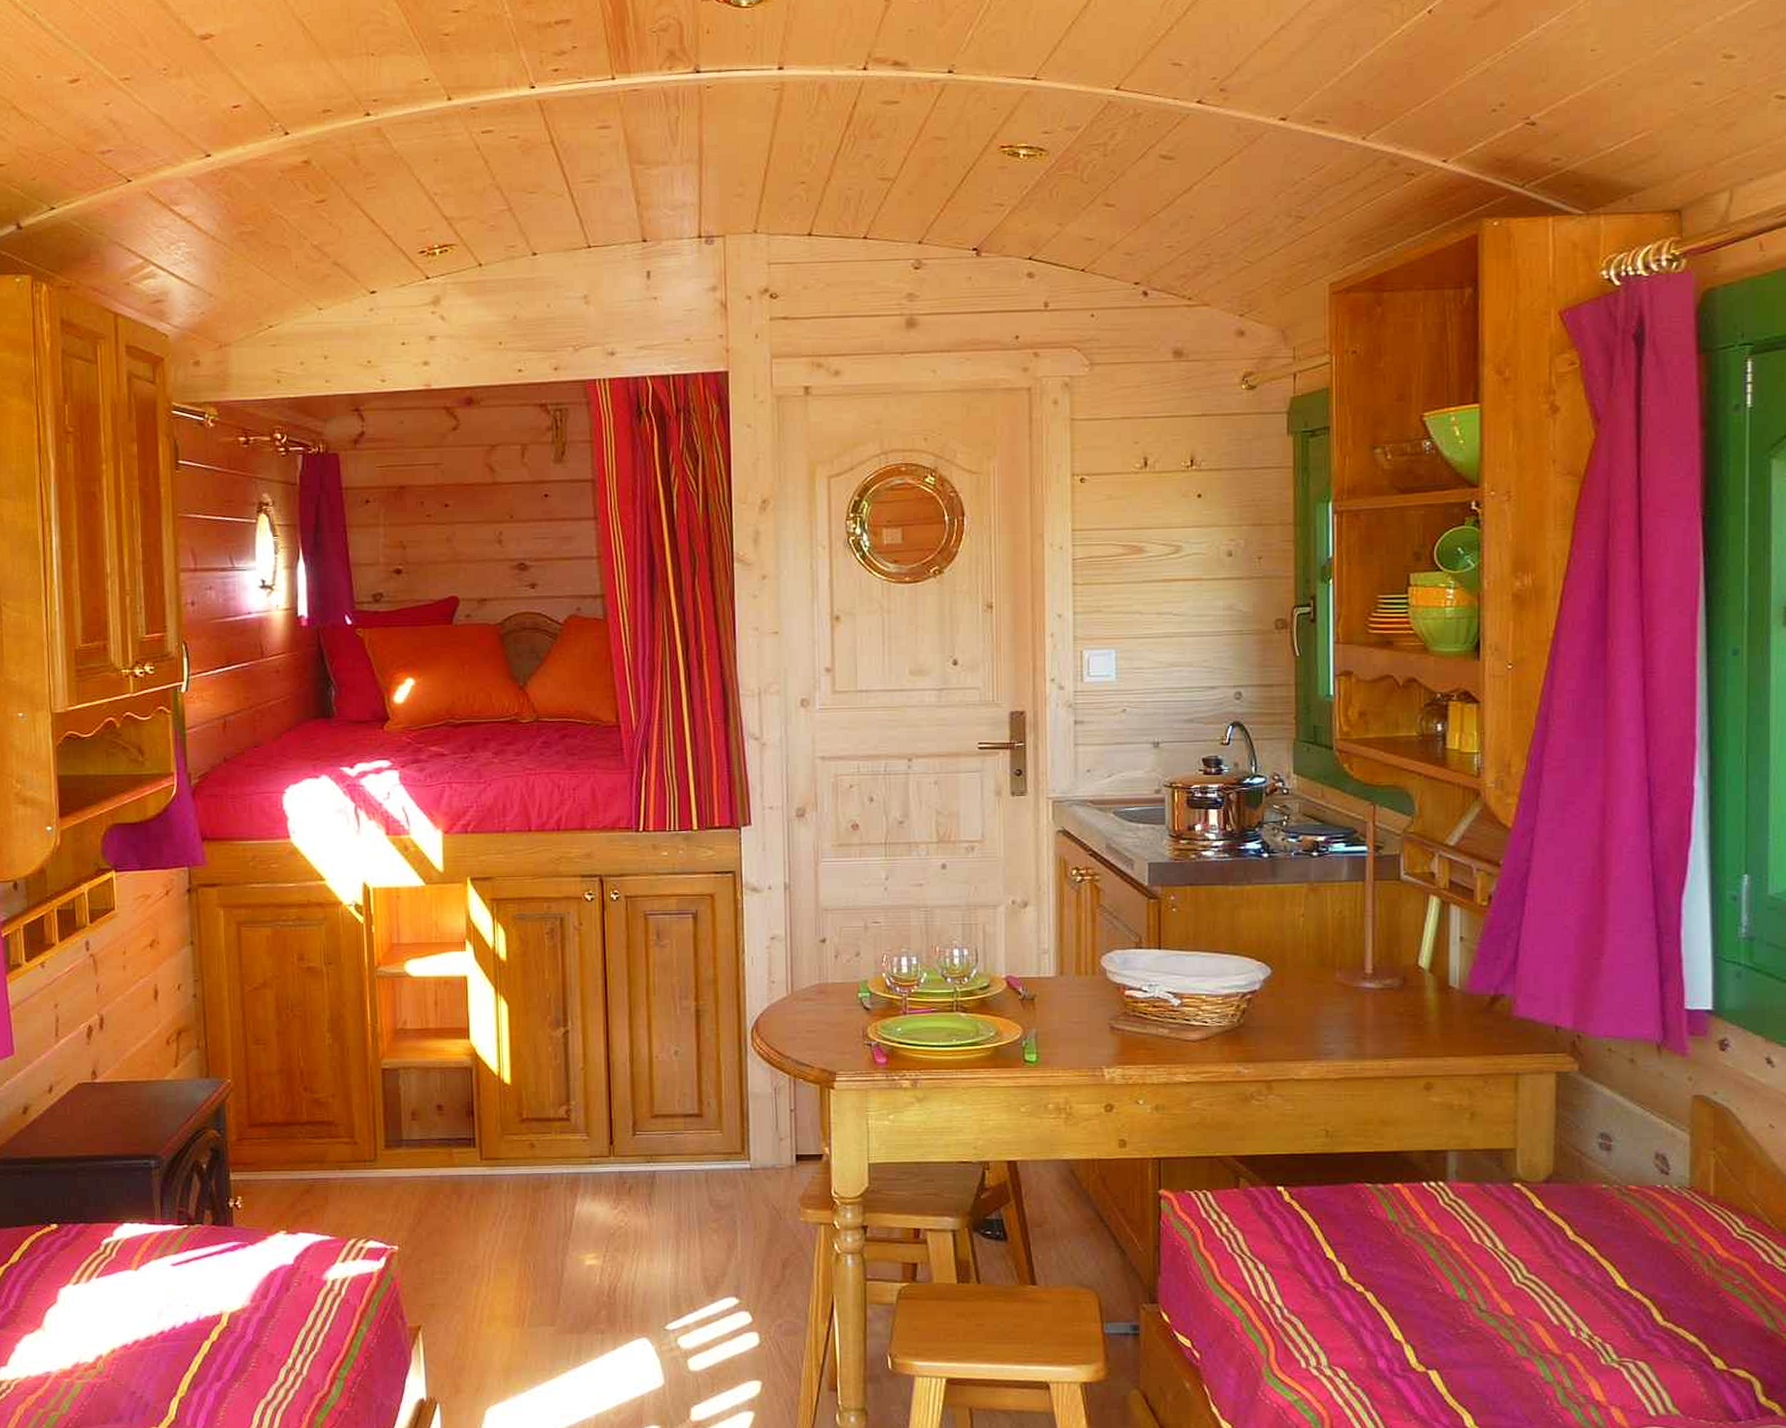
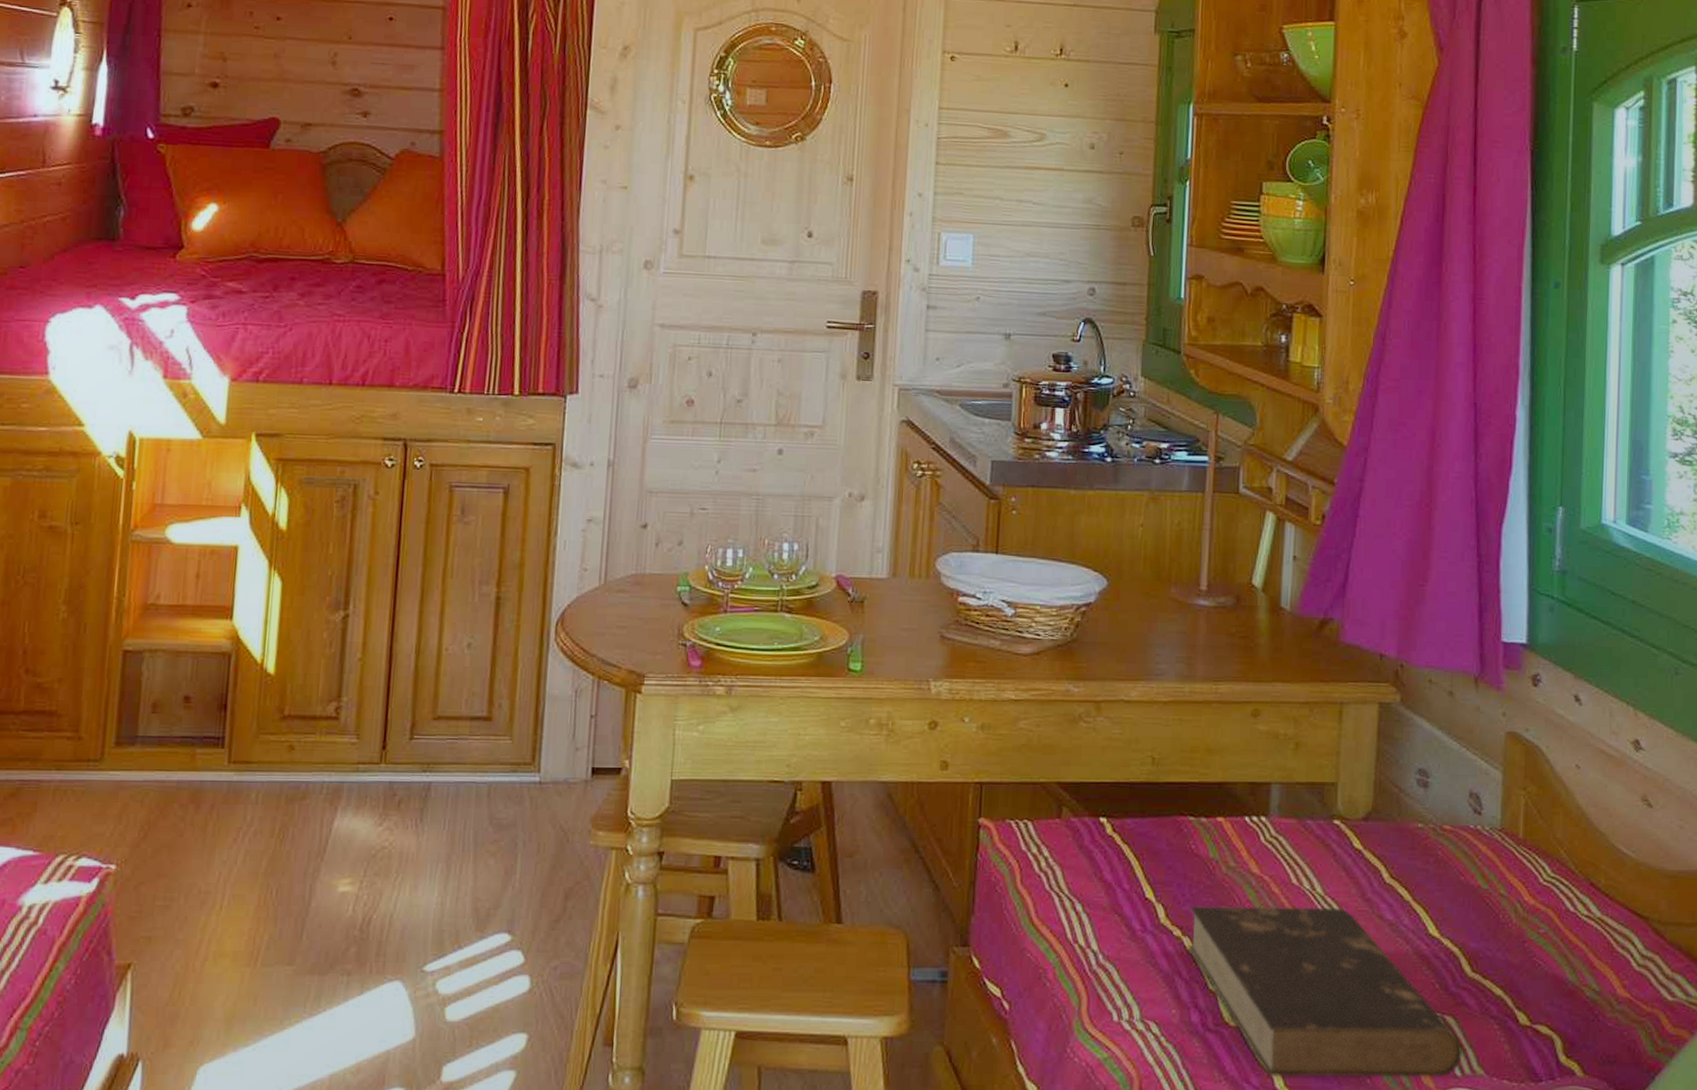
book: none [1370,1264,1657,1417] -> present [1188,906,1463,1077]

